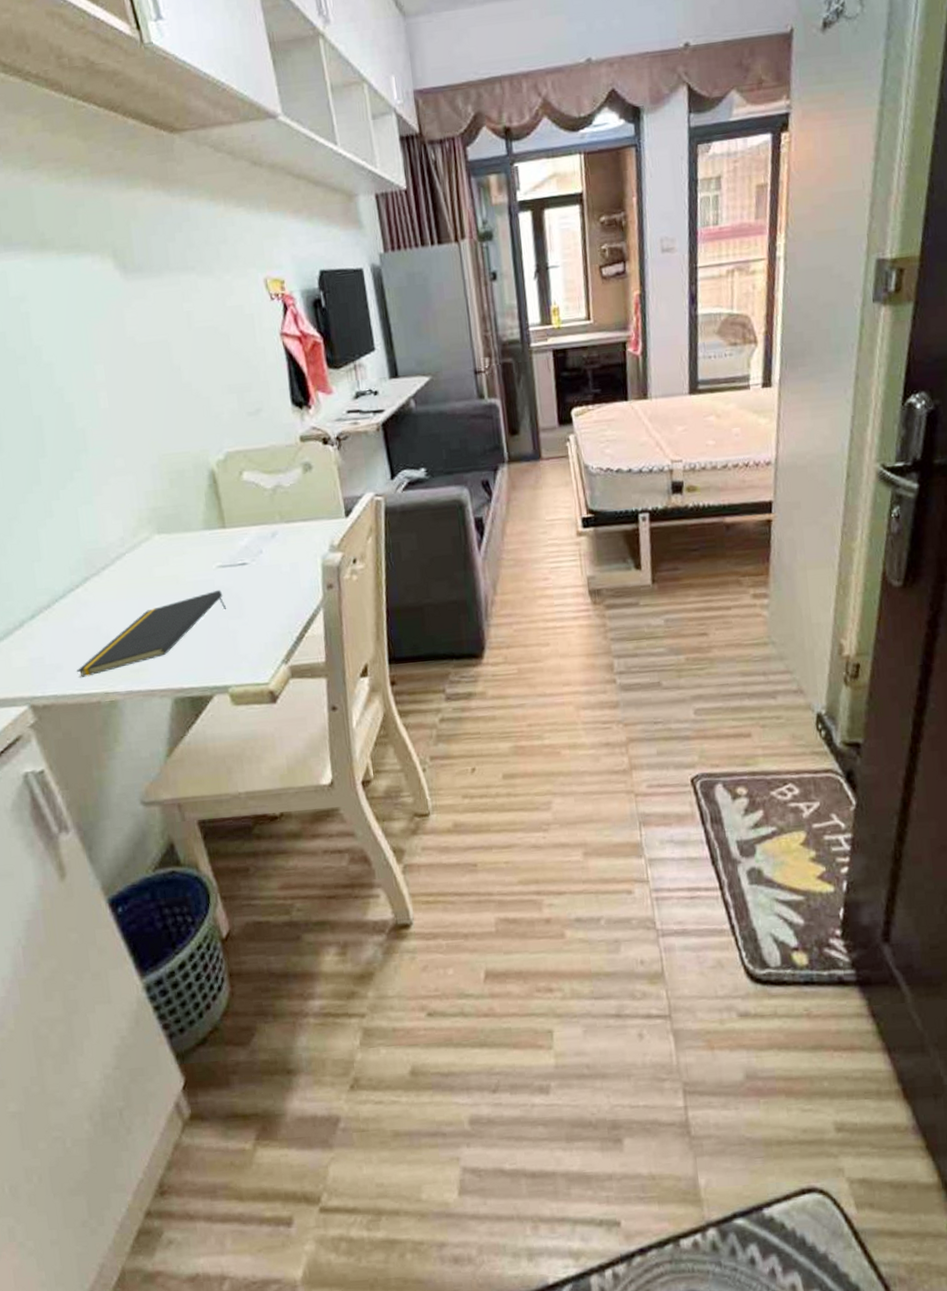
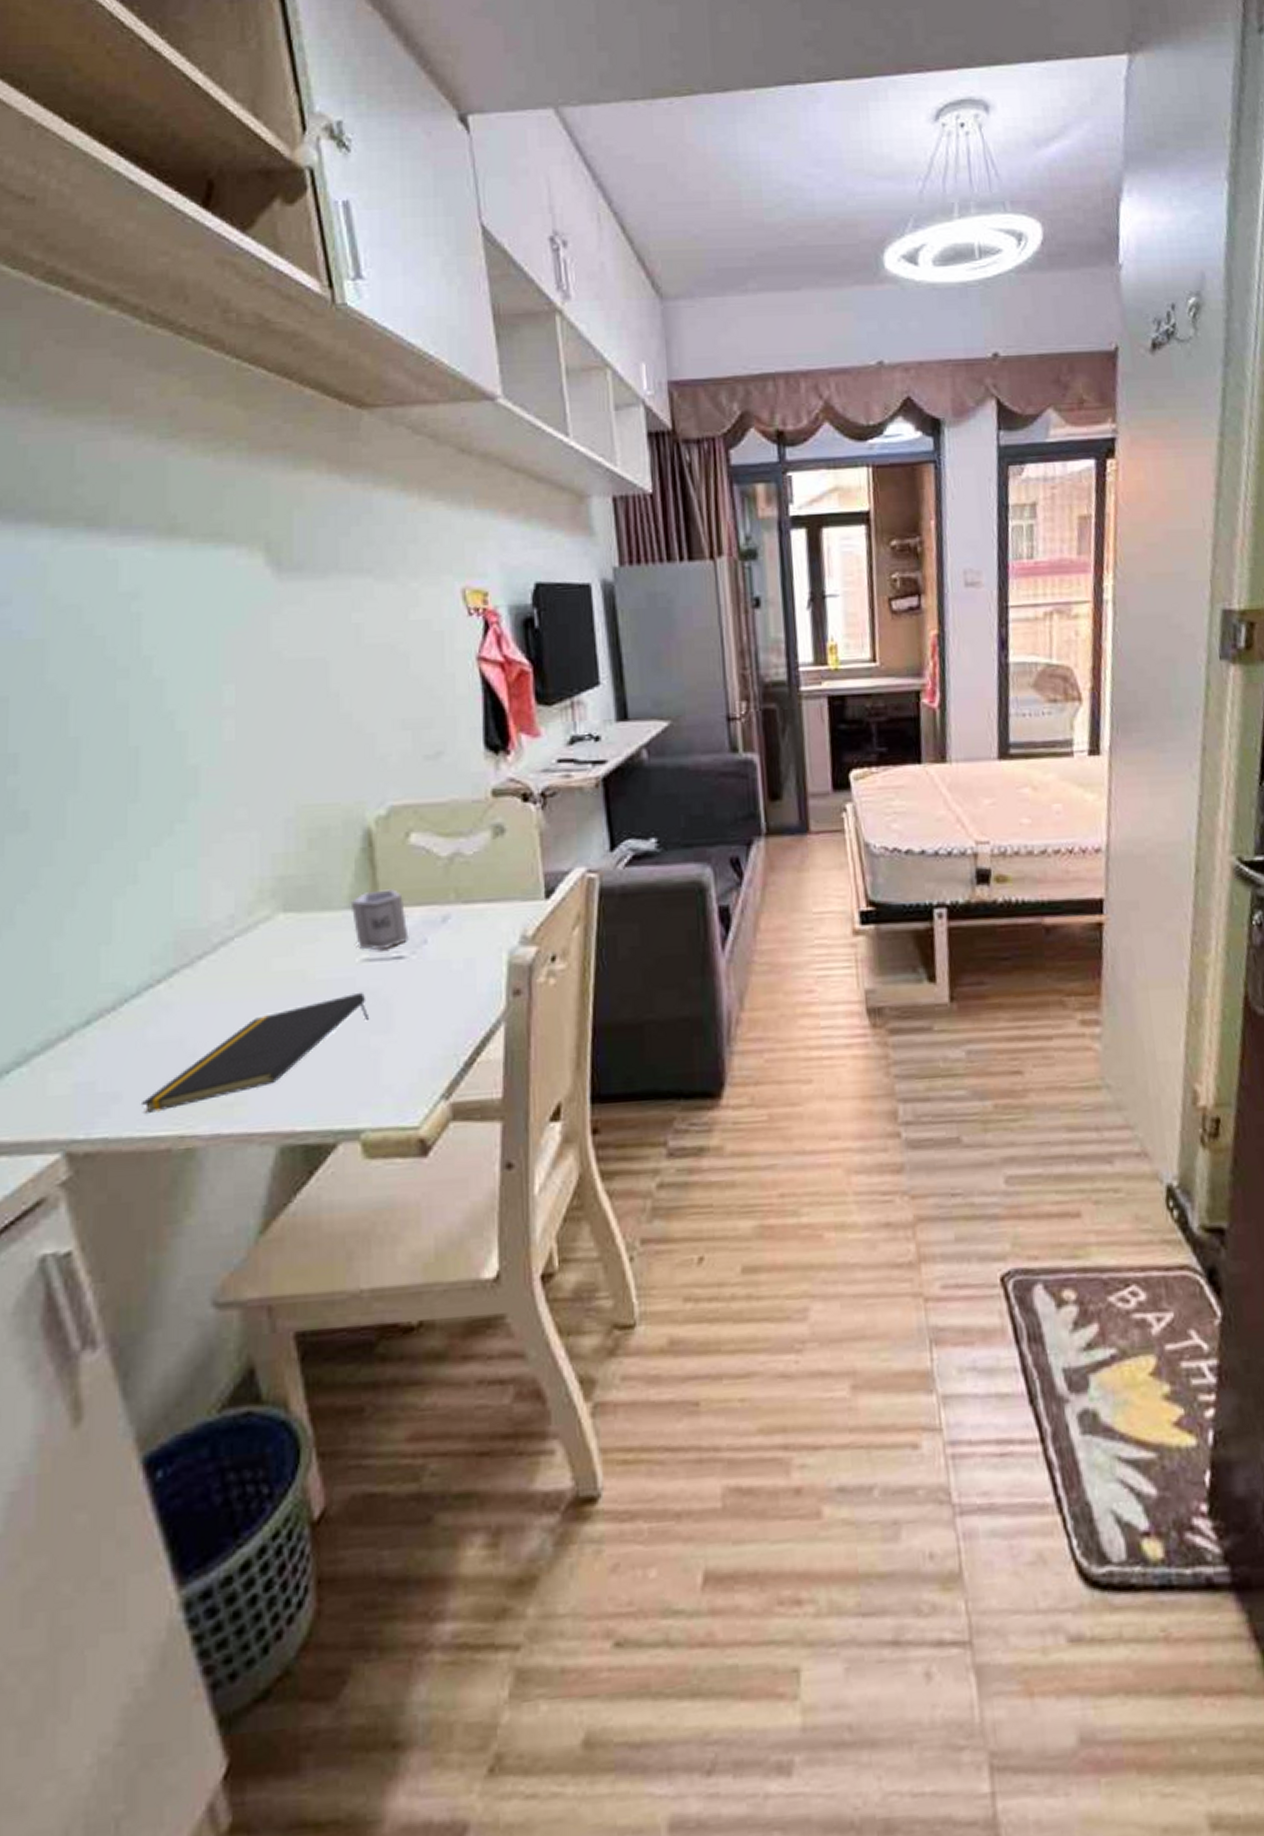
cup: none [204,513,249,560] -> present [350,888,409,950]

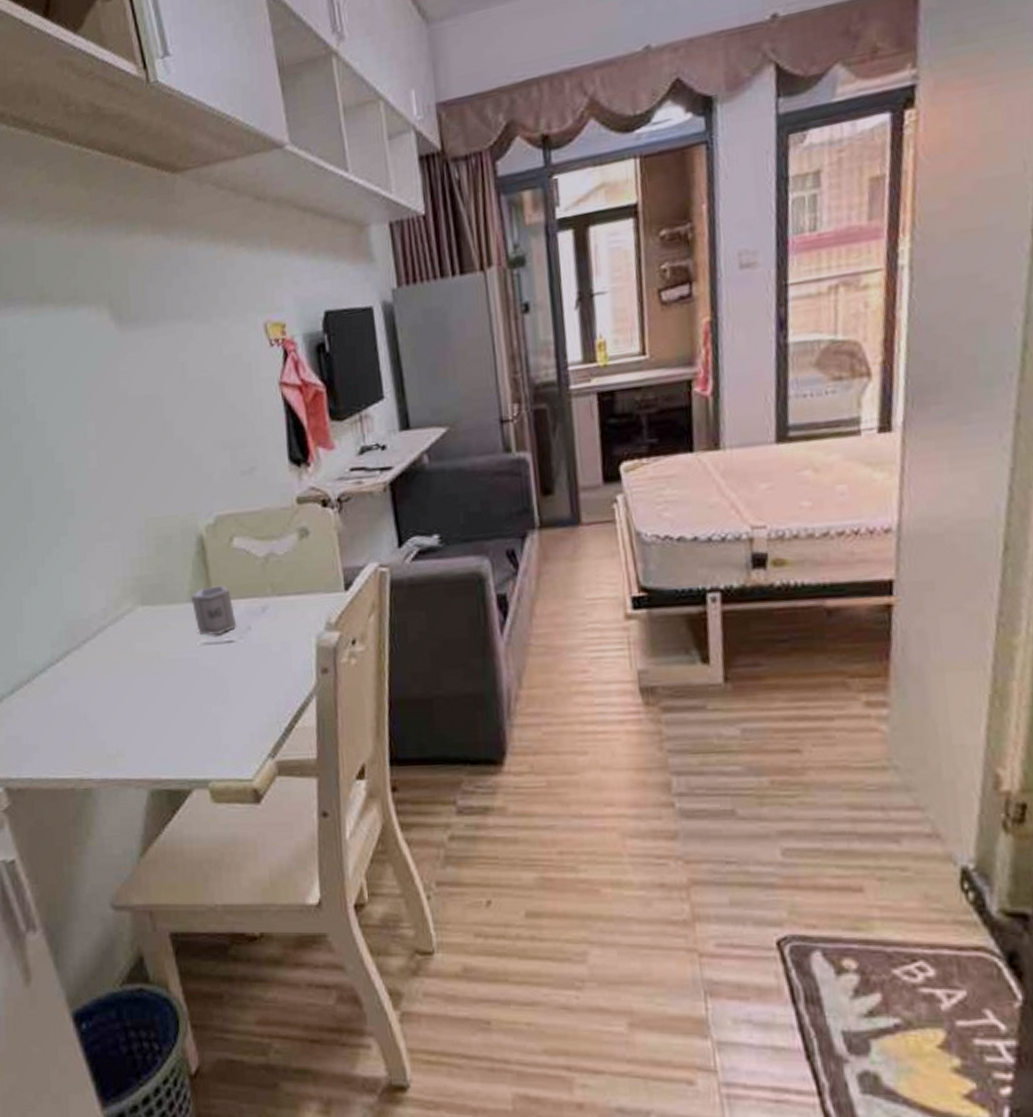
notepad: present [140,992,368,1115] -> none [52,669,209,762]

